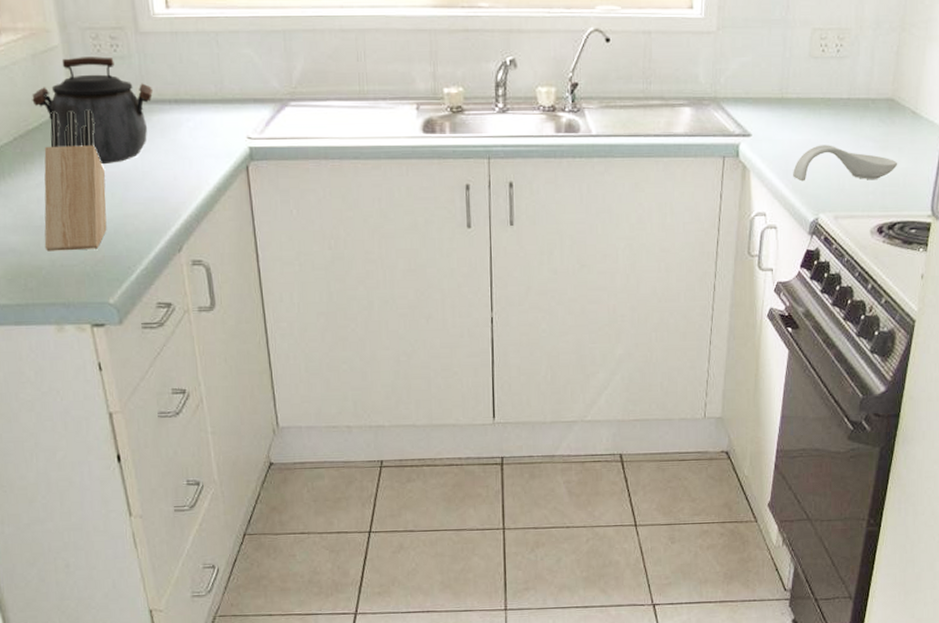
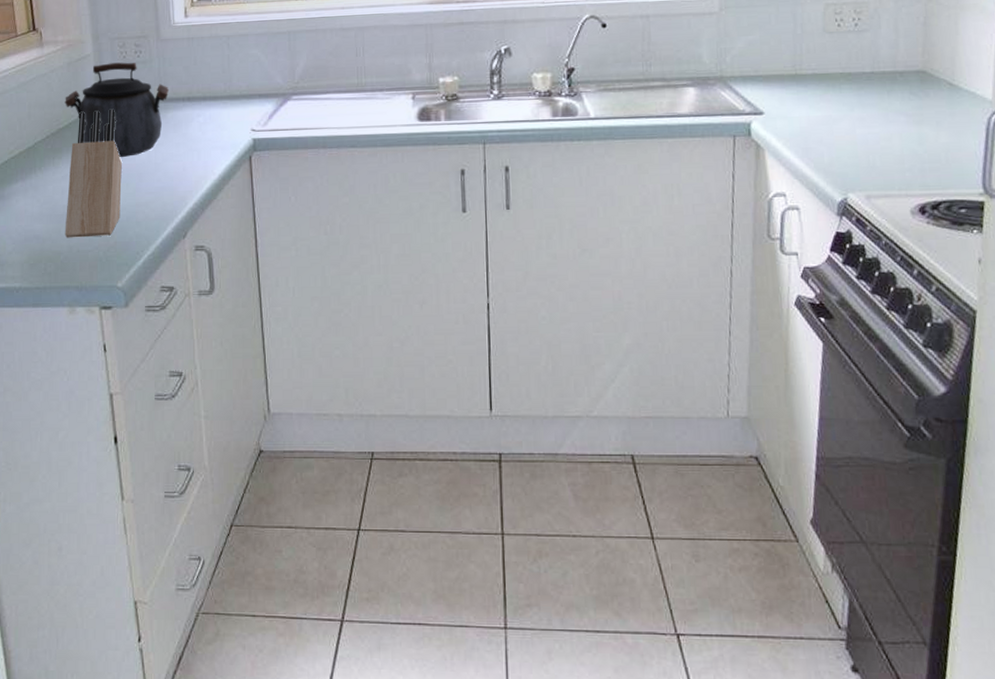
spoon rest: present [792,145,898,182] -> none [813,120,937,160]

